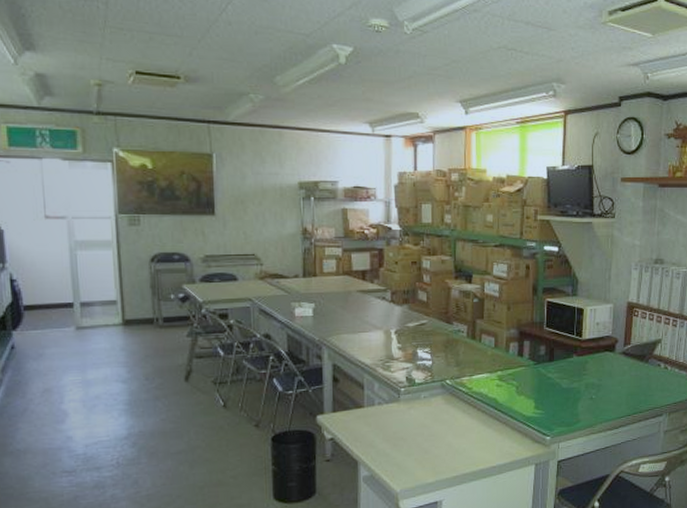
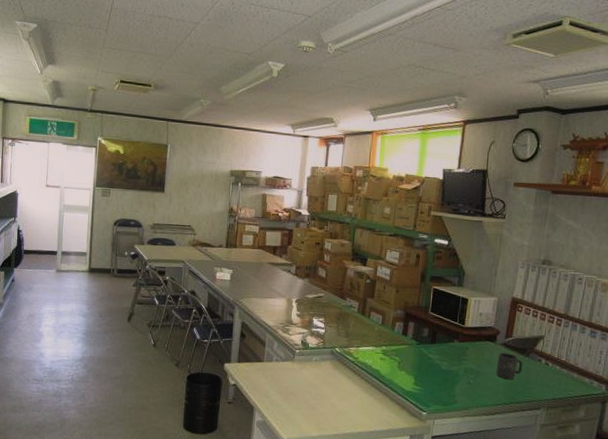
mug: none [617,362,643,390] -> present [496,353,523,380]

